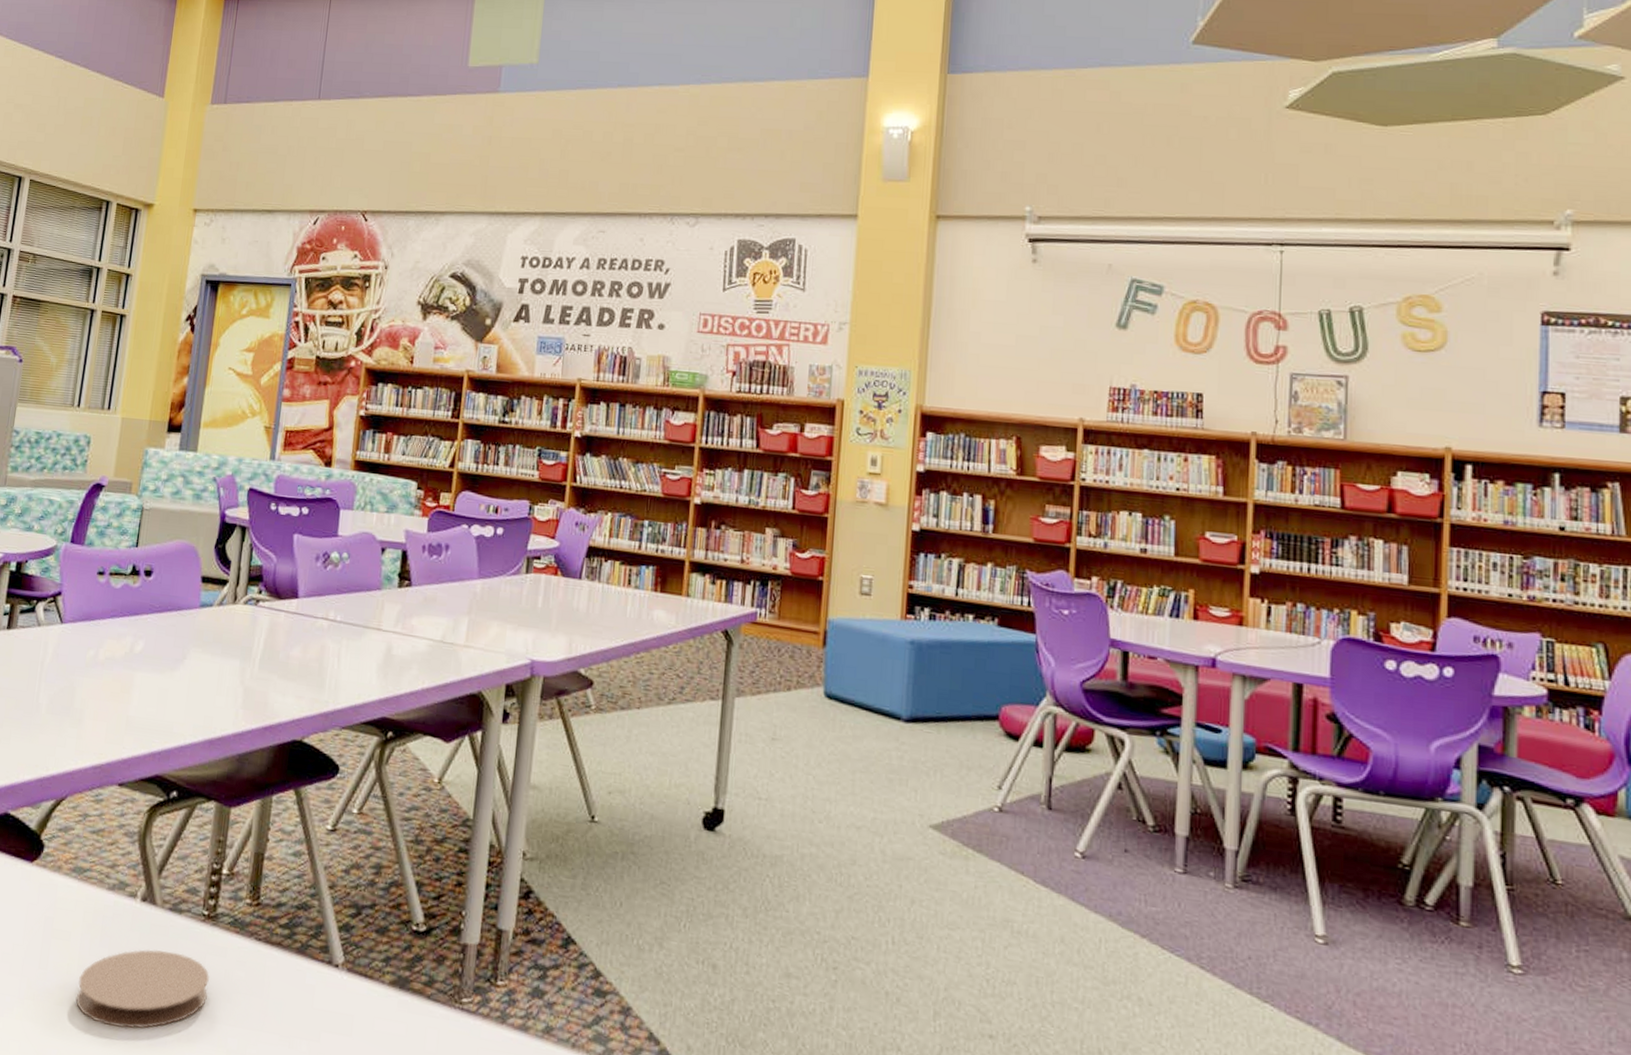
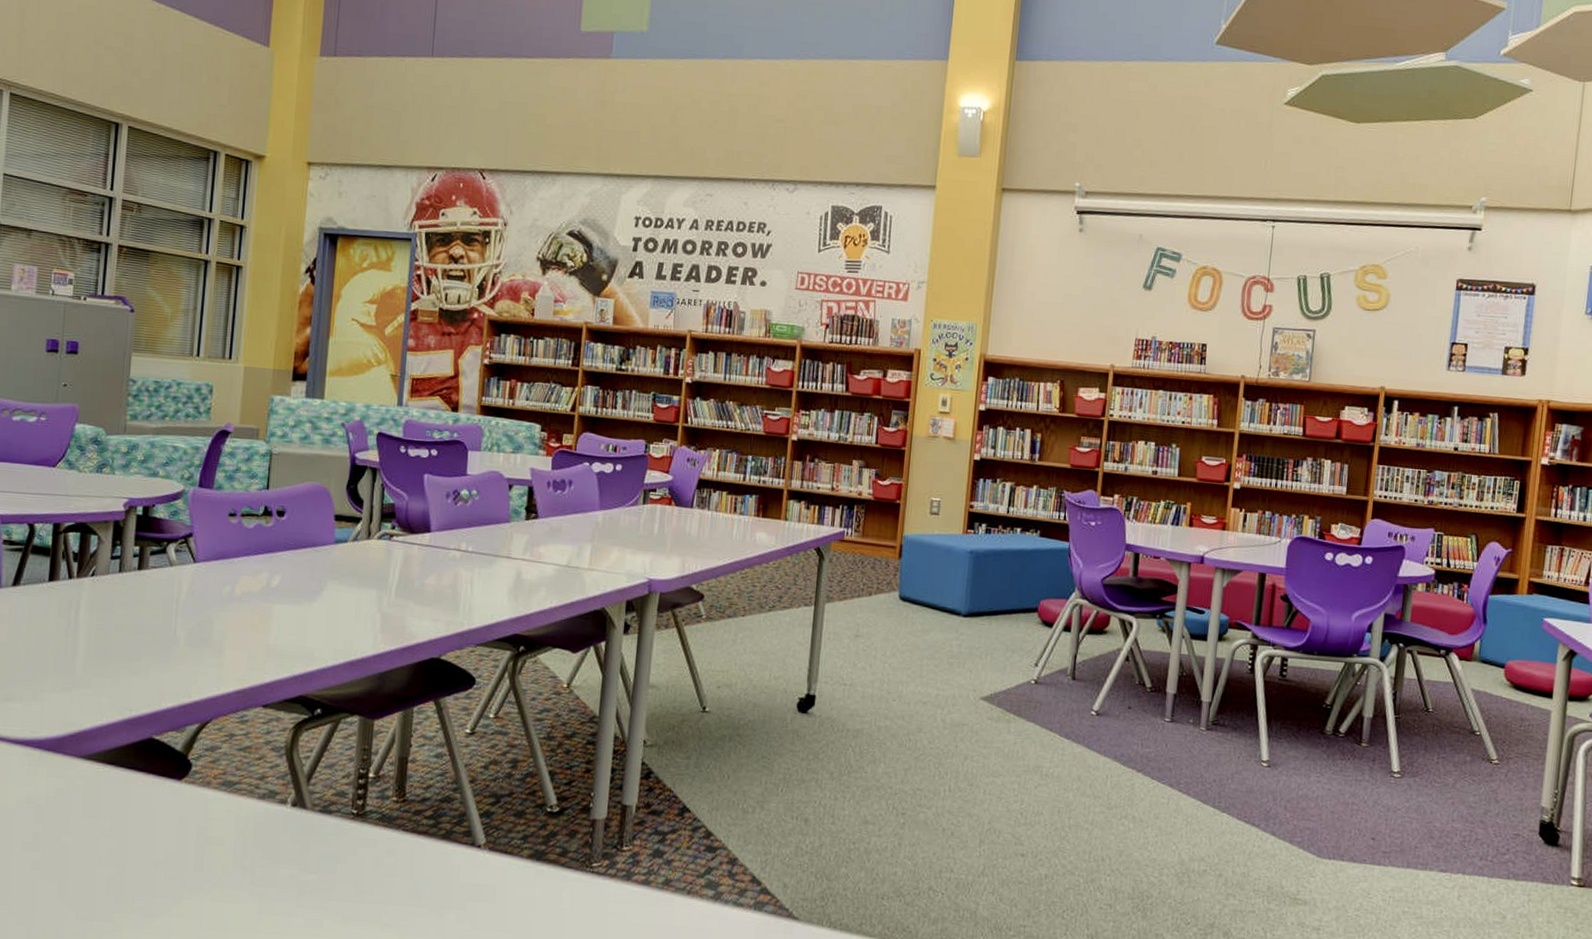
coaster: present [75,949,209,1029] -> none [233,846,361,916]

